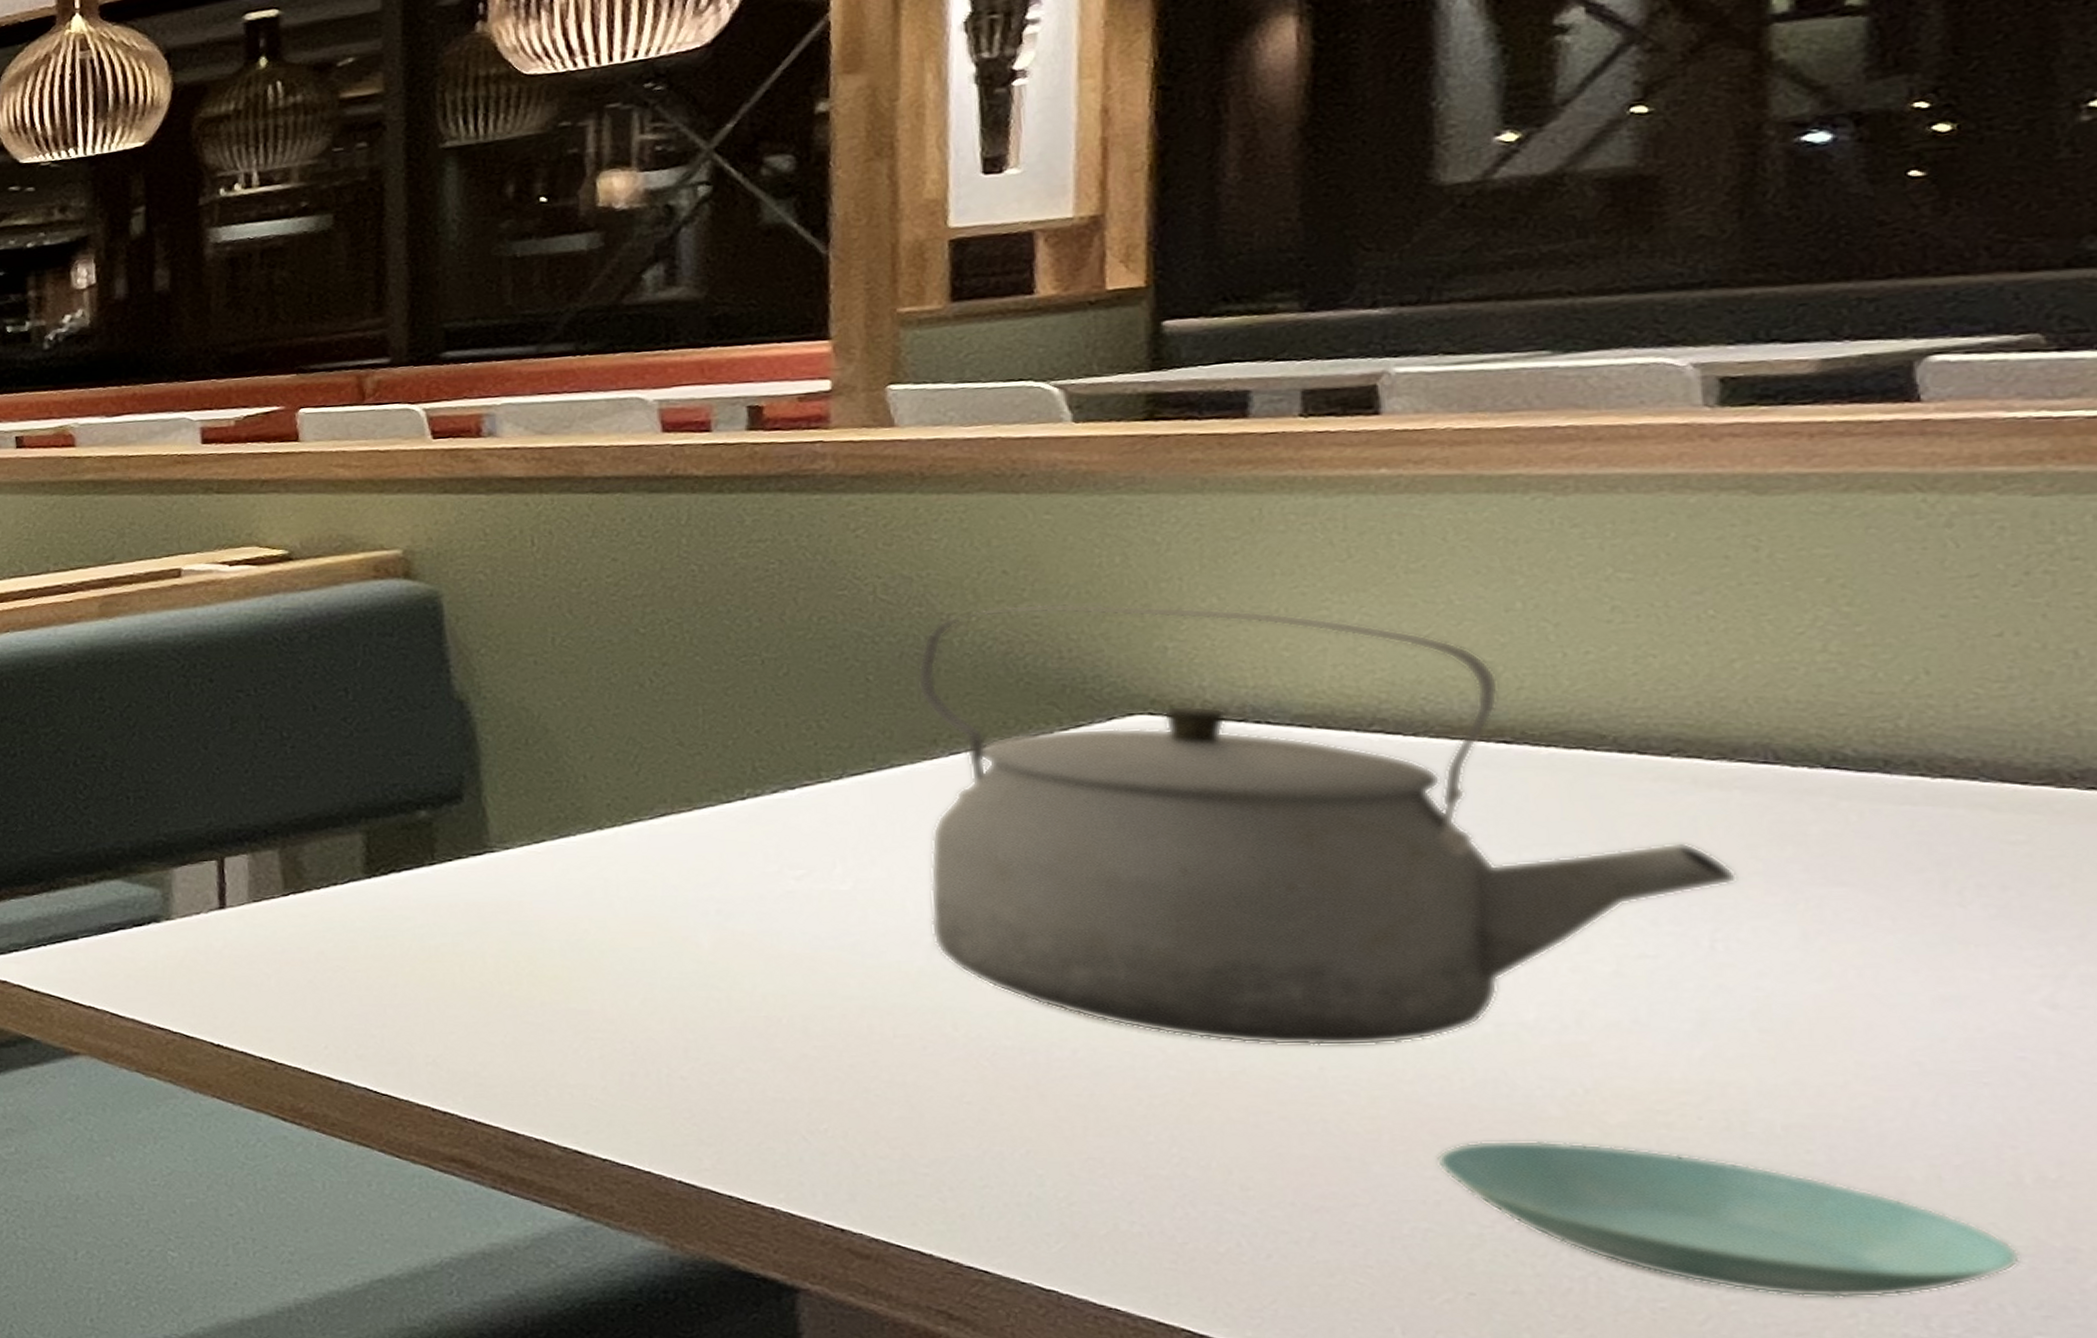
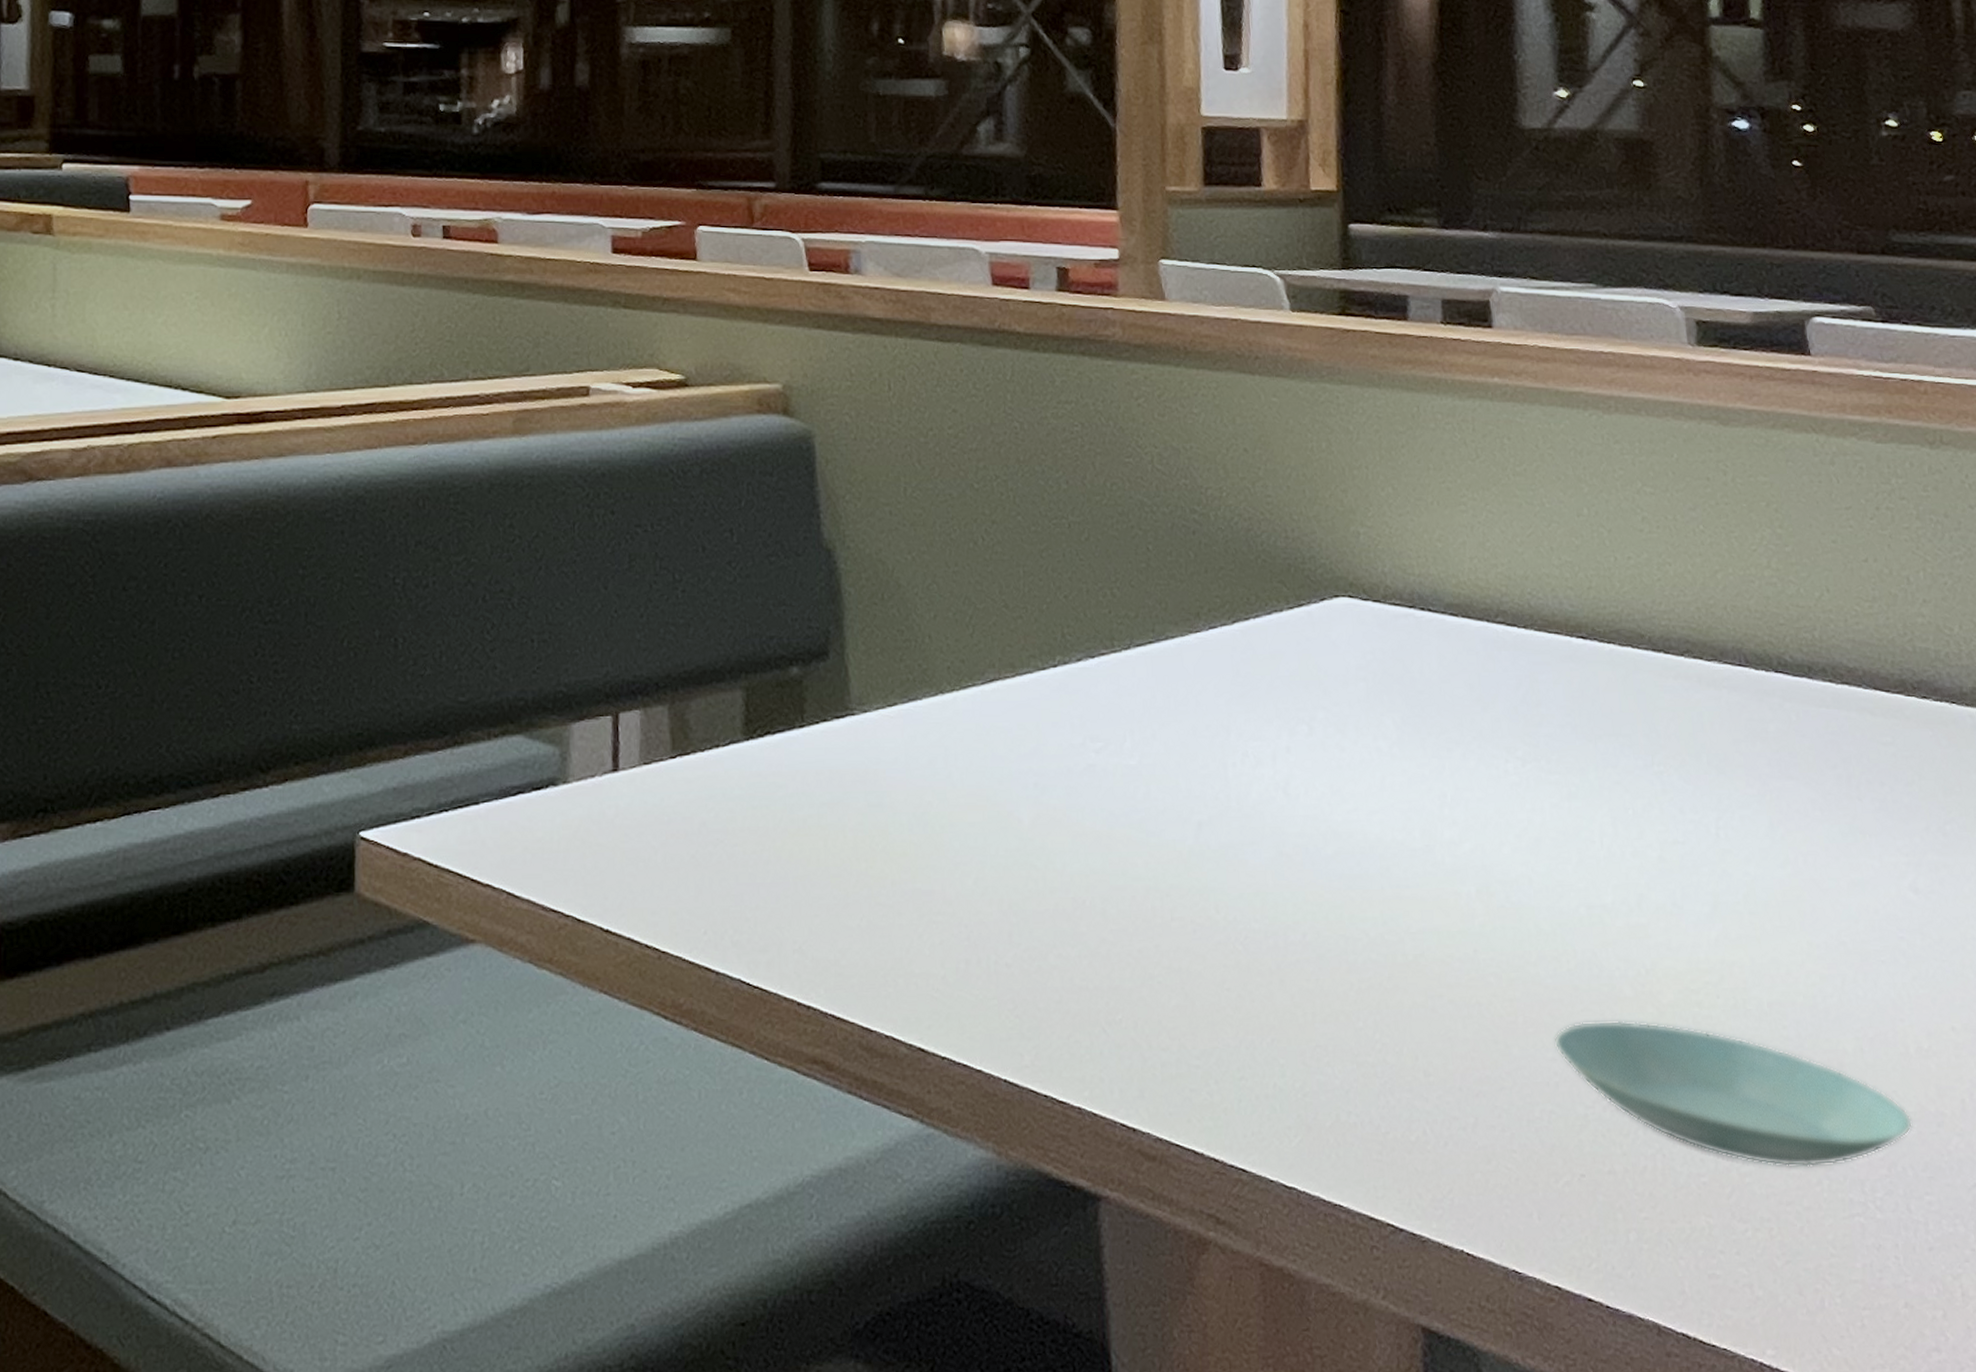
tea kettle: present [916,603,1738,1046] -> none [1184,483,1729,929]

